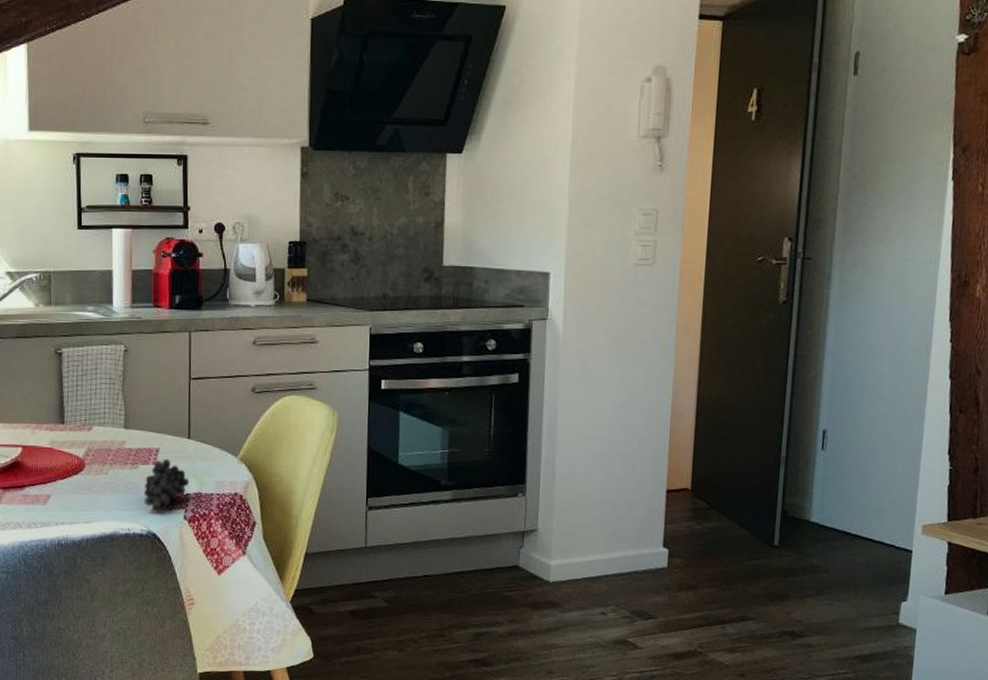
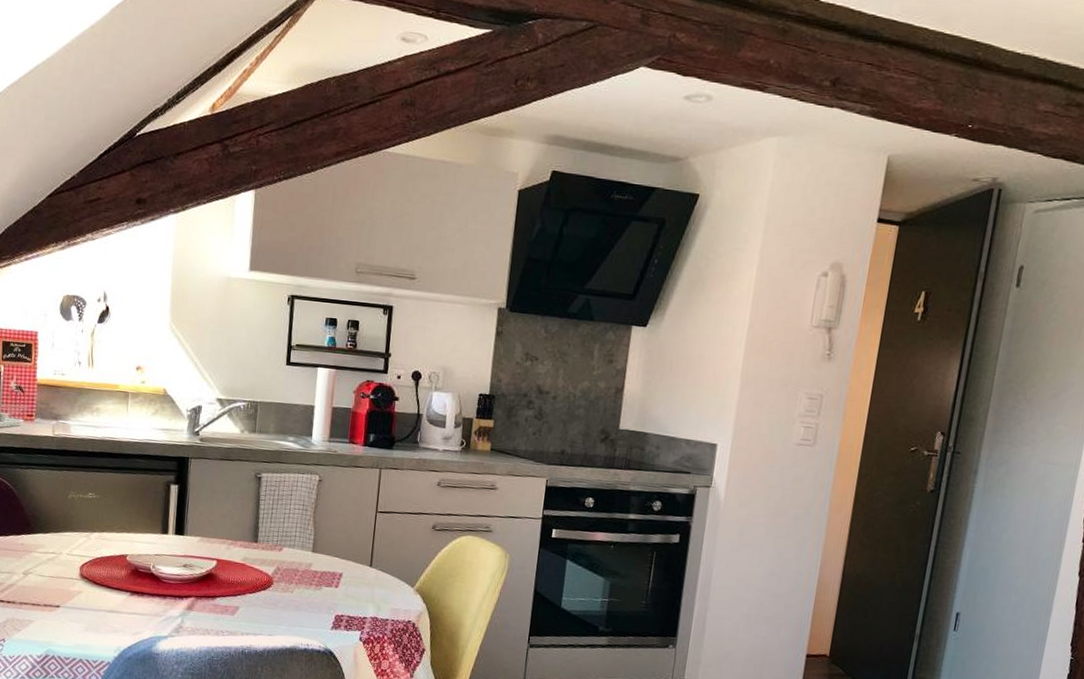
fruit: present [143,458,190,510] -> none [323,583,368,630]

